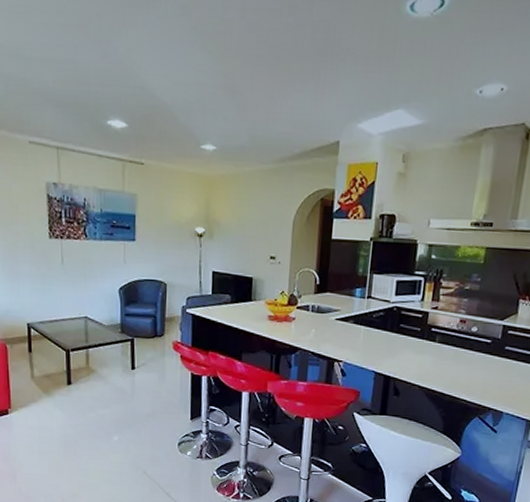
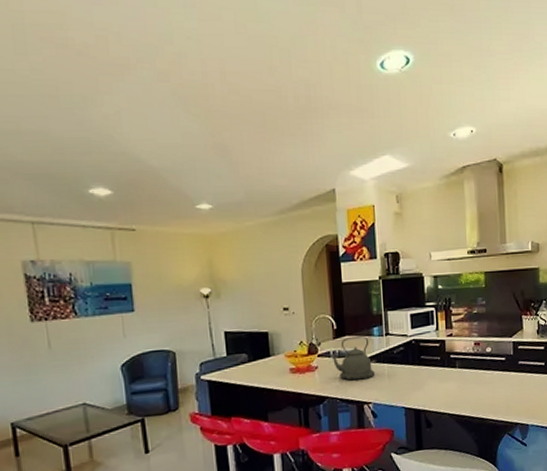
kettle: none [307,294,351,338] -> present [329,336,375,381]

